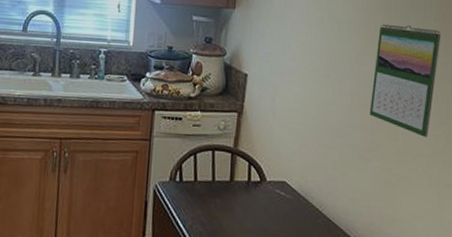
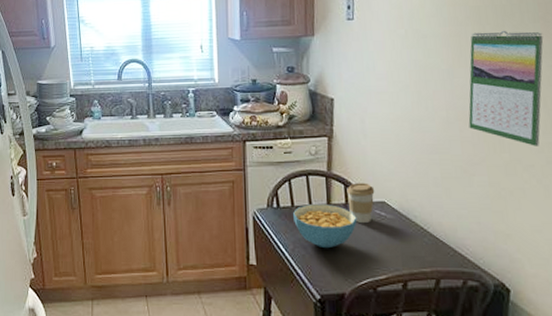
cereal bowl: none [195,180,258,227] -> present [293,204,357,249]
coffee cup: none [250,161,277,202] -> present [347,183,375,223]

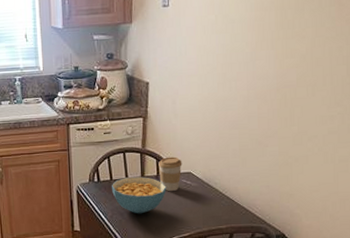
calendar: present [468,31,544,146] -> none [266,15,337,119]

